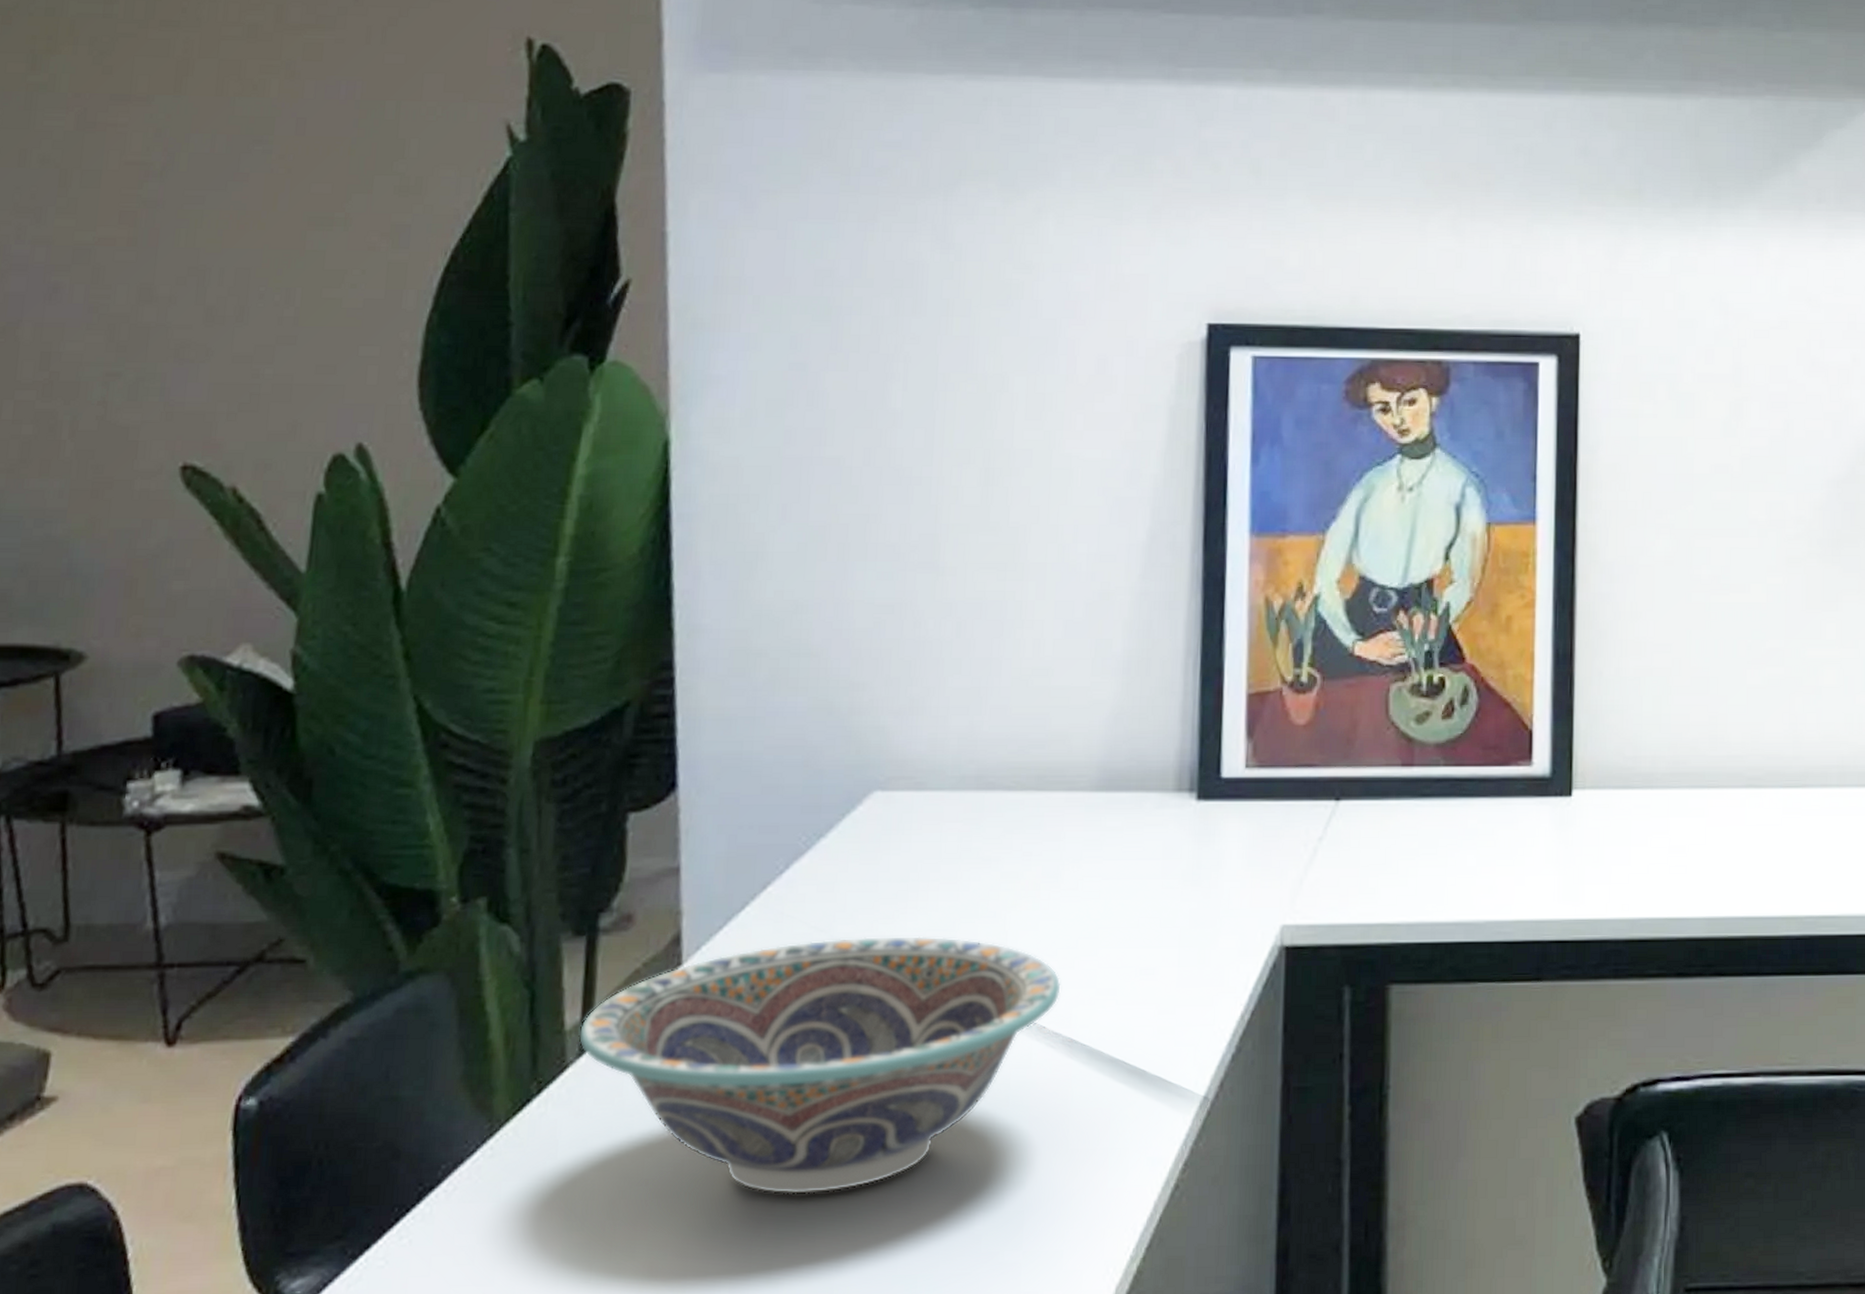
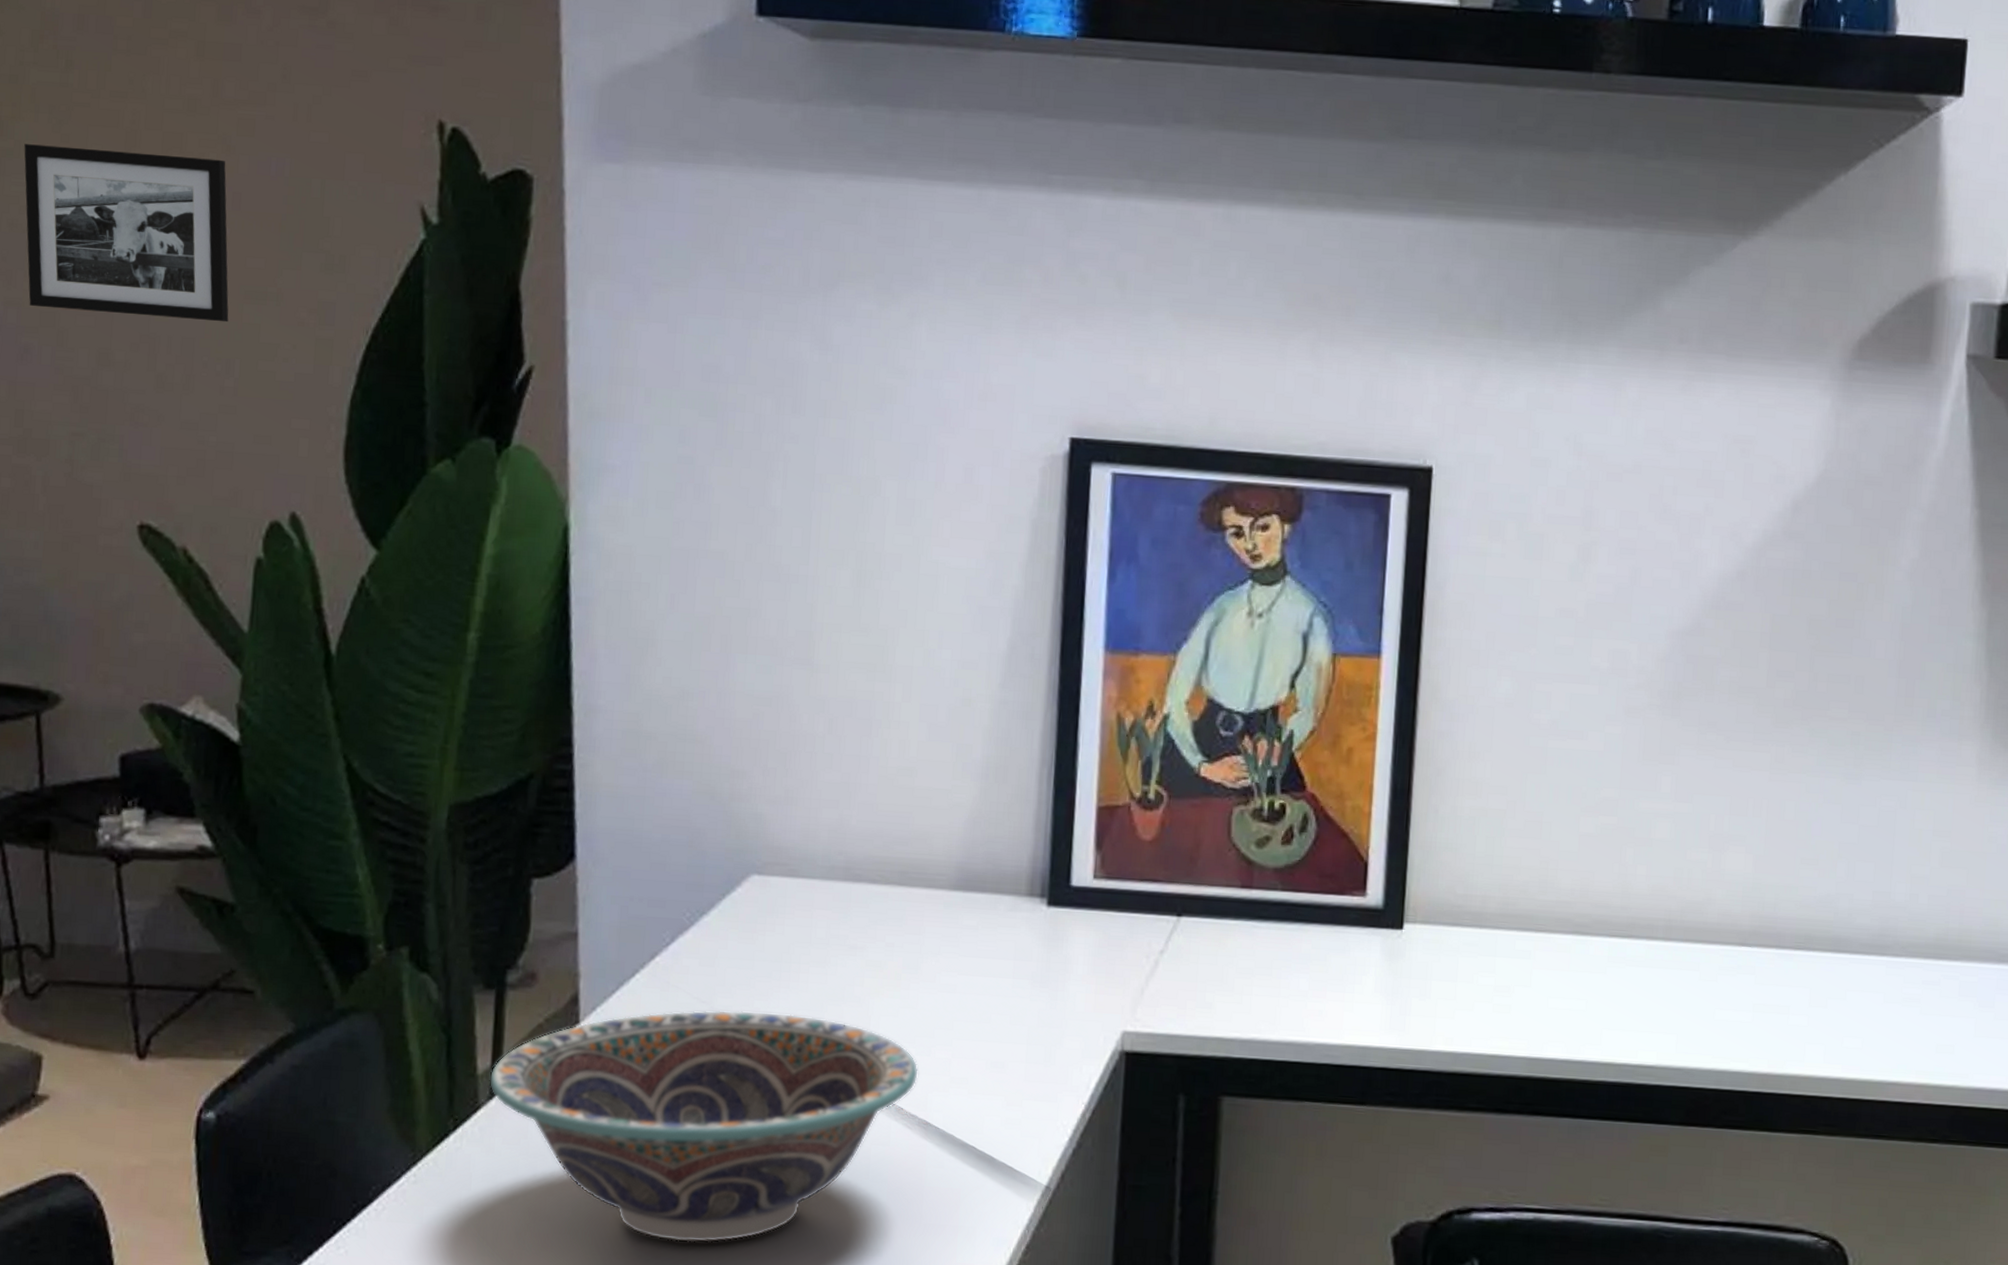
picture frame: none [59,77,290,251] -> present [24,144,229,323]

